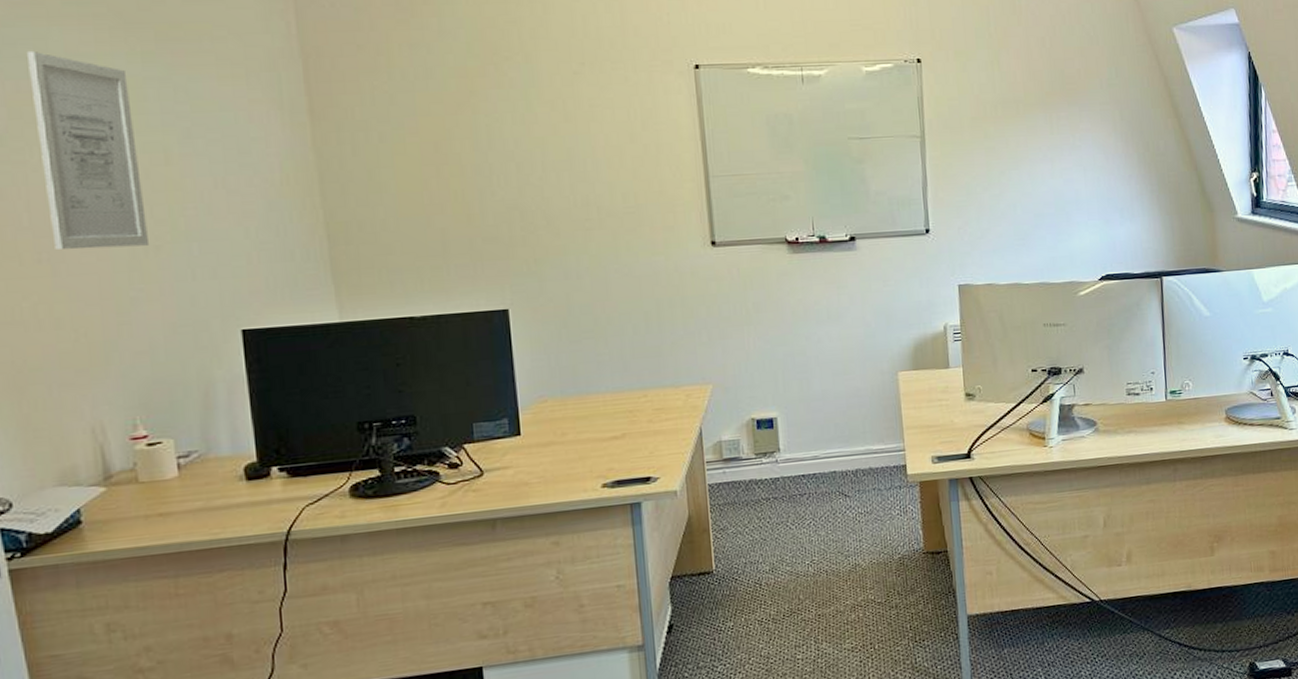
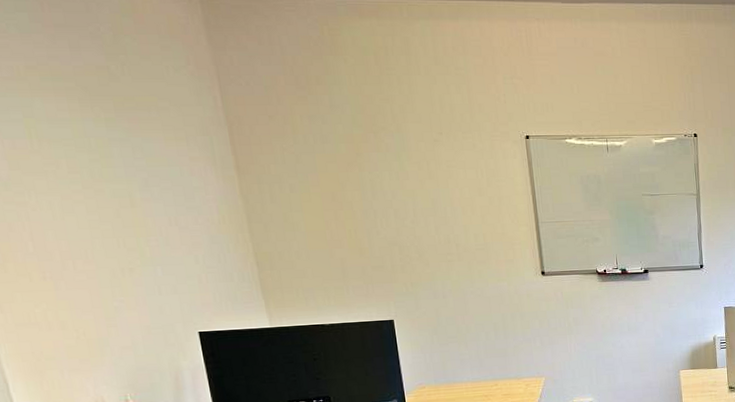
wall art: present [28,50,148,250] -> none [18,116,124,270]

